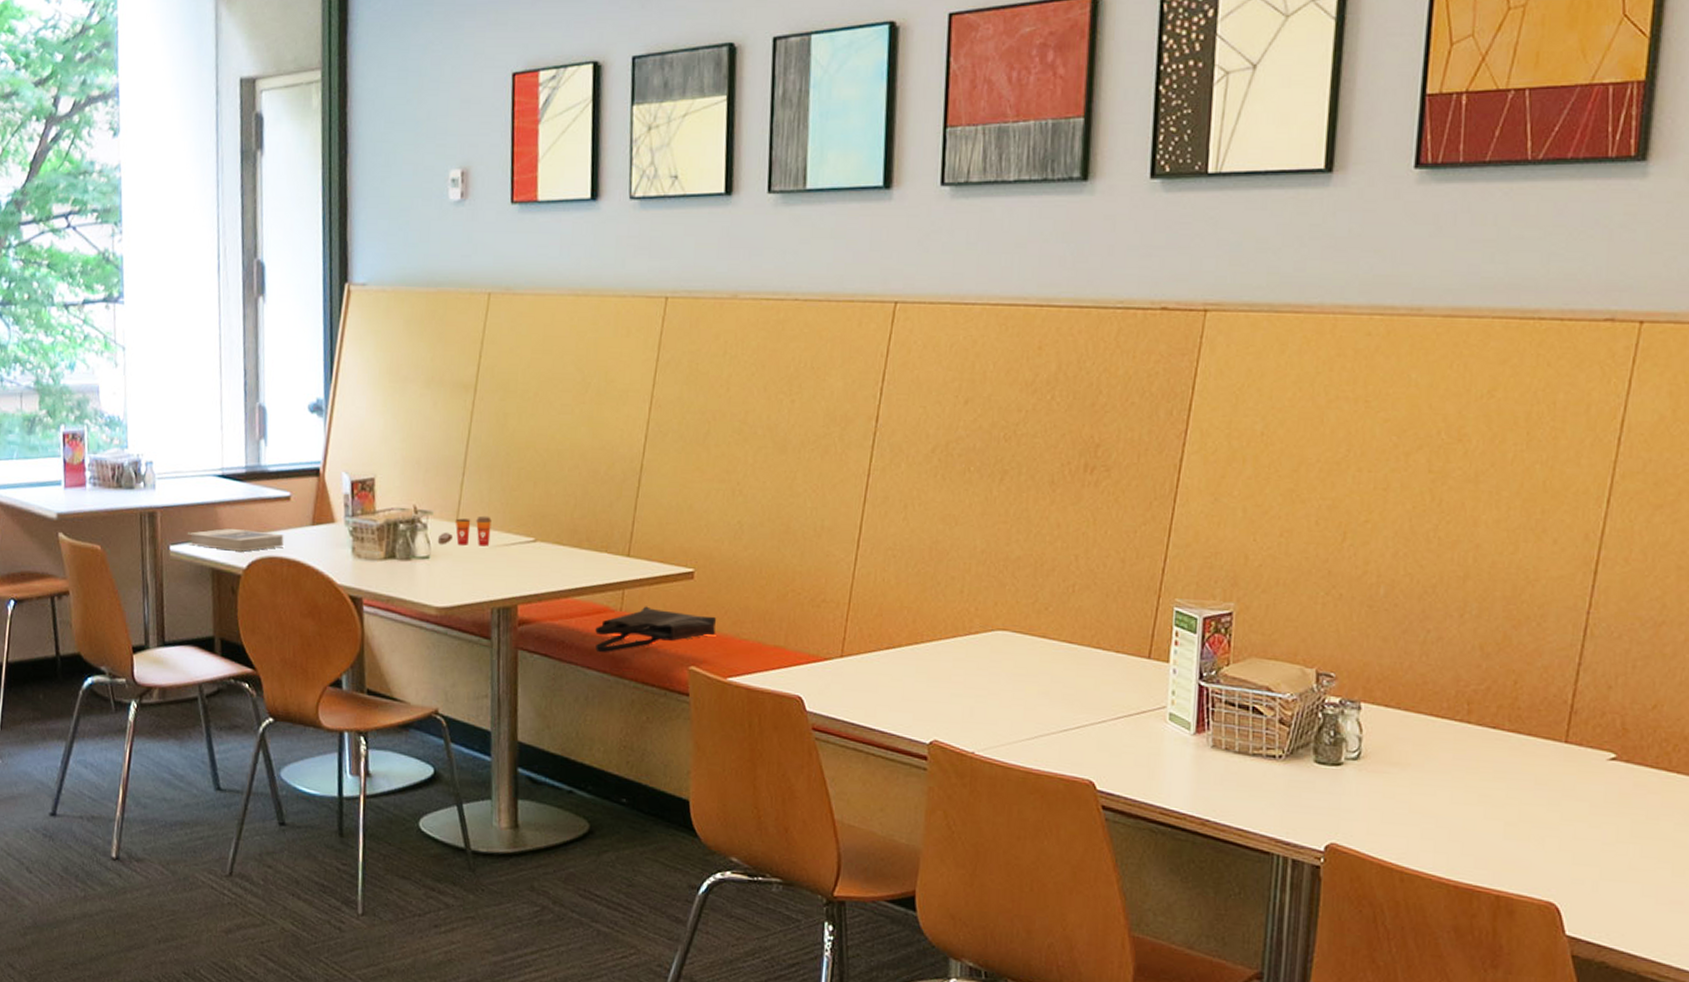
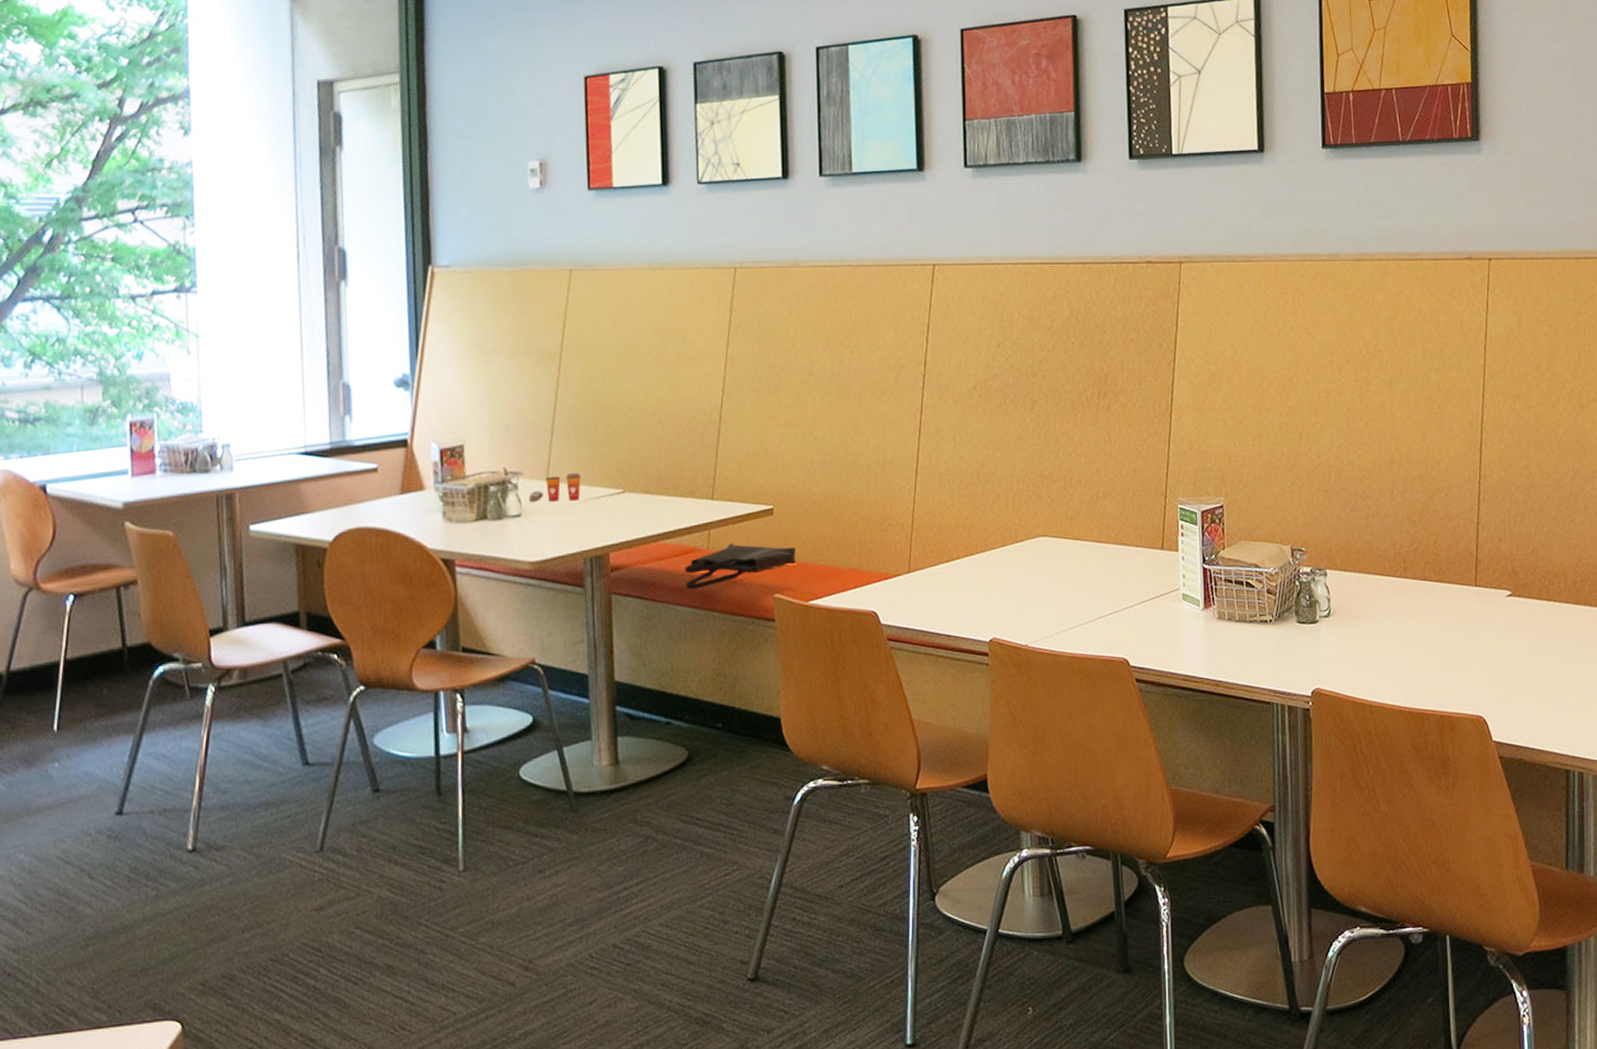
hardback book: present [187,528,284,552] -> none [268,503,372,525]

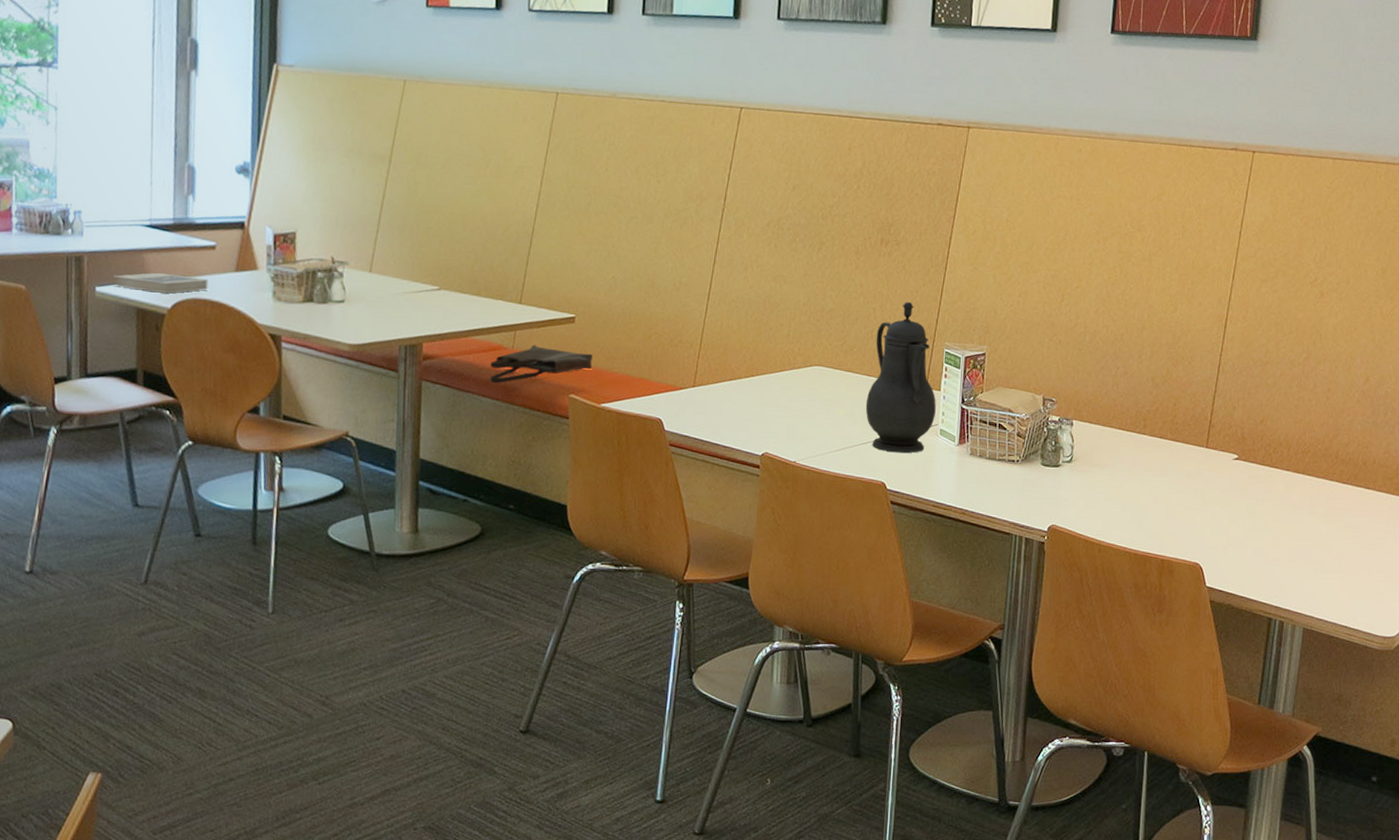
hardback book: none [268,503,372,525] -> present [113,272,209,294]
beverage cup: present [528,472,581,503] -> none [352,267,402,293]
coffeepot: none [1098,457,1175,625] -> present [865,301,936,453]

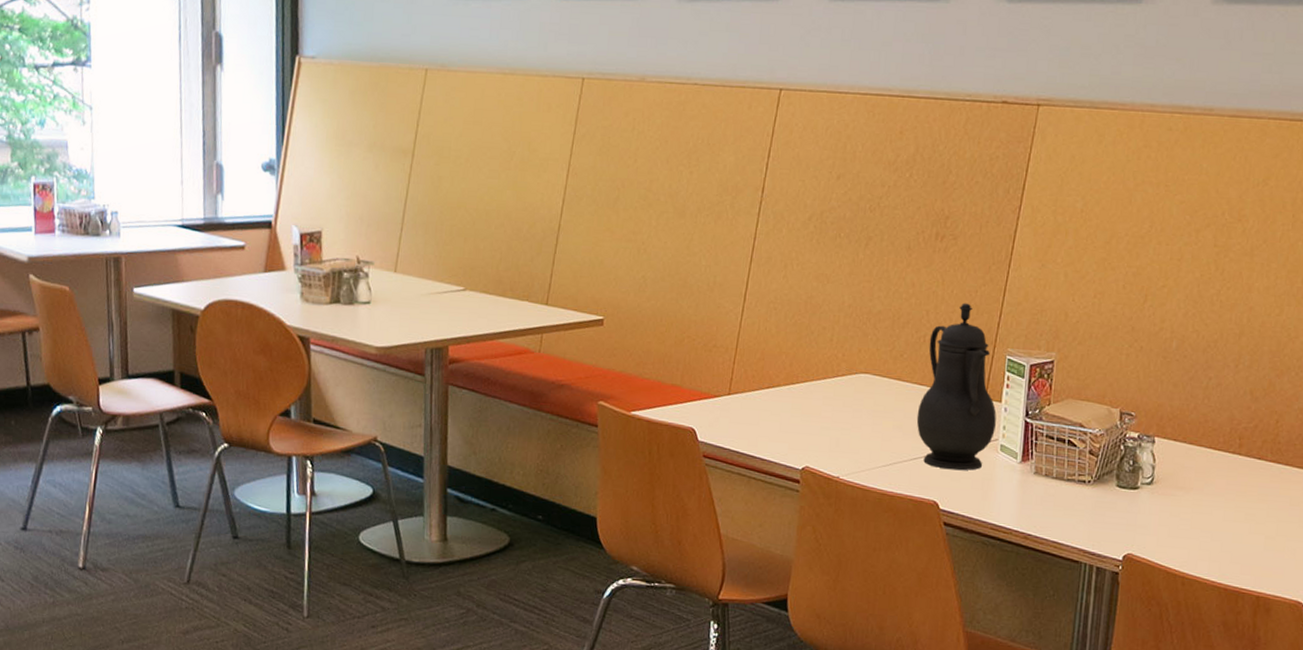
hardback book: present [113,272,209,294] -> none [149,273,239,295]
tote bag: present [490,345,594,383] -> none [517,348,623,389]

